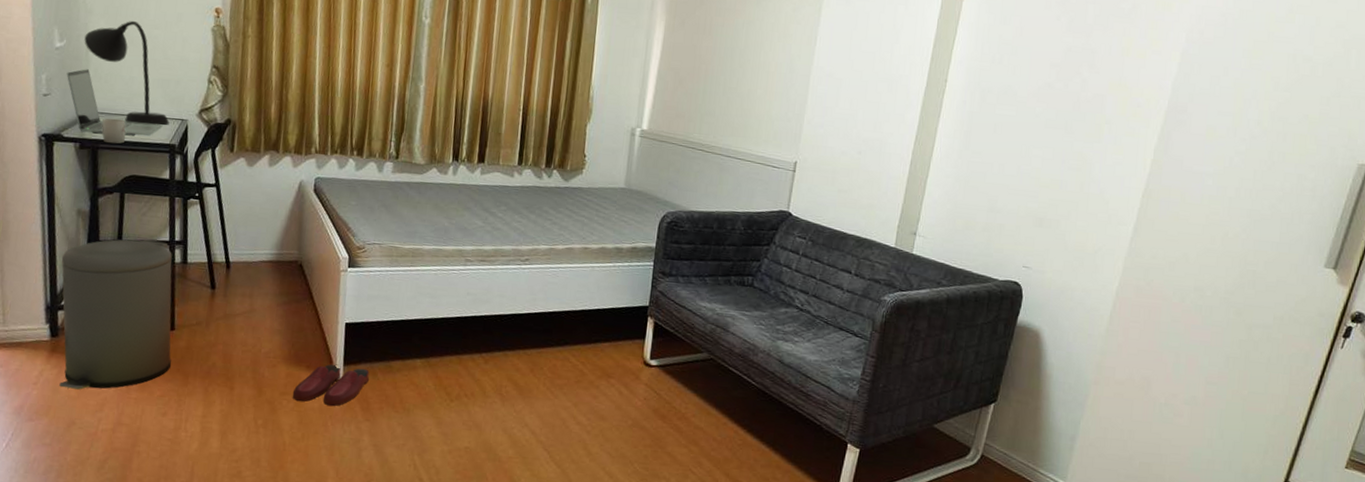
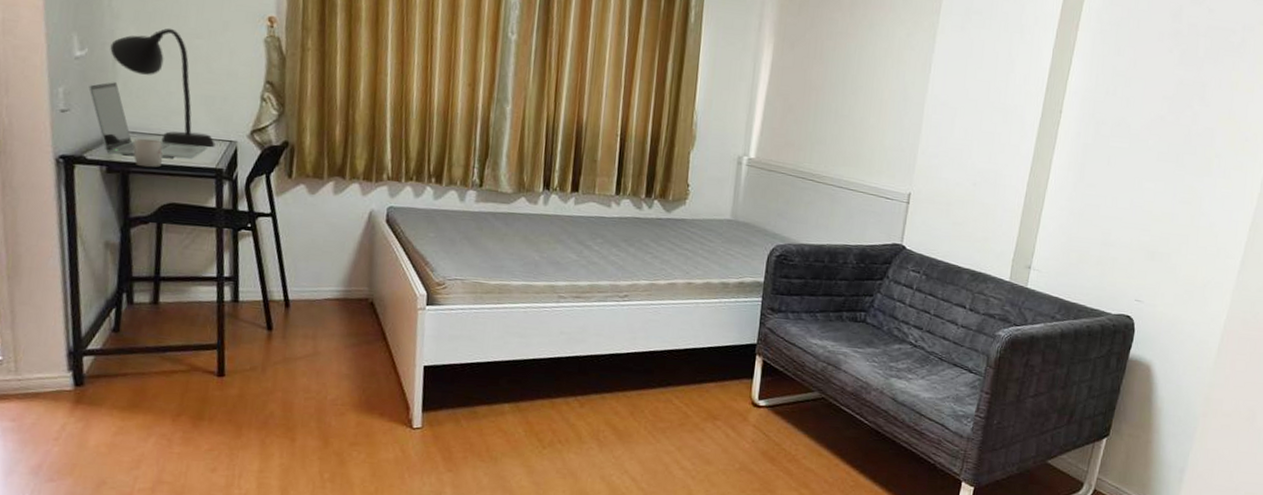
pedal bin: present [59,239,172,390] -> none [86,275,221,445]
slippers: present [292,364,370,406] -> none [363,410,452,456]

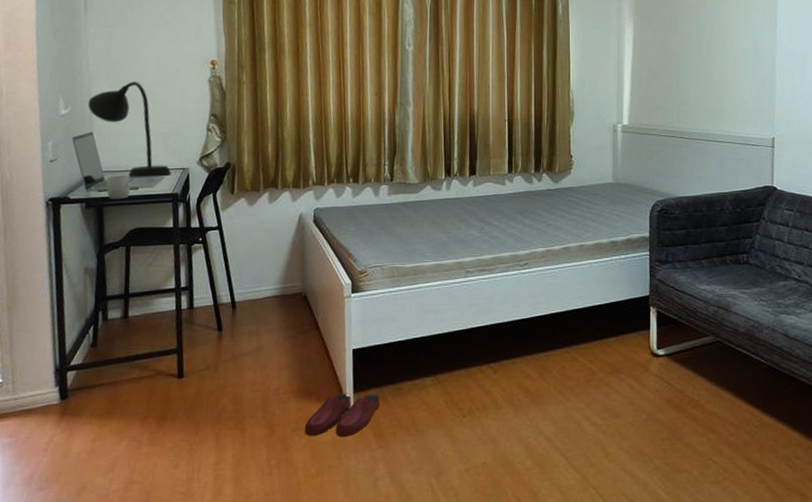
slippers: none [363,410,452,456] -> present [304,393,380,436]

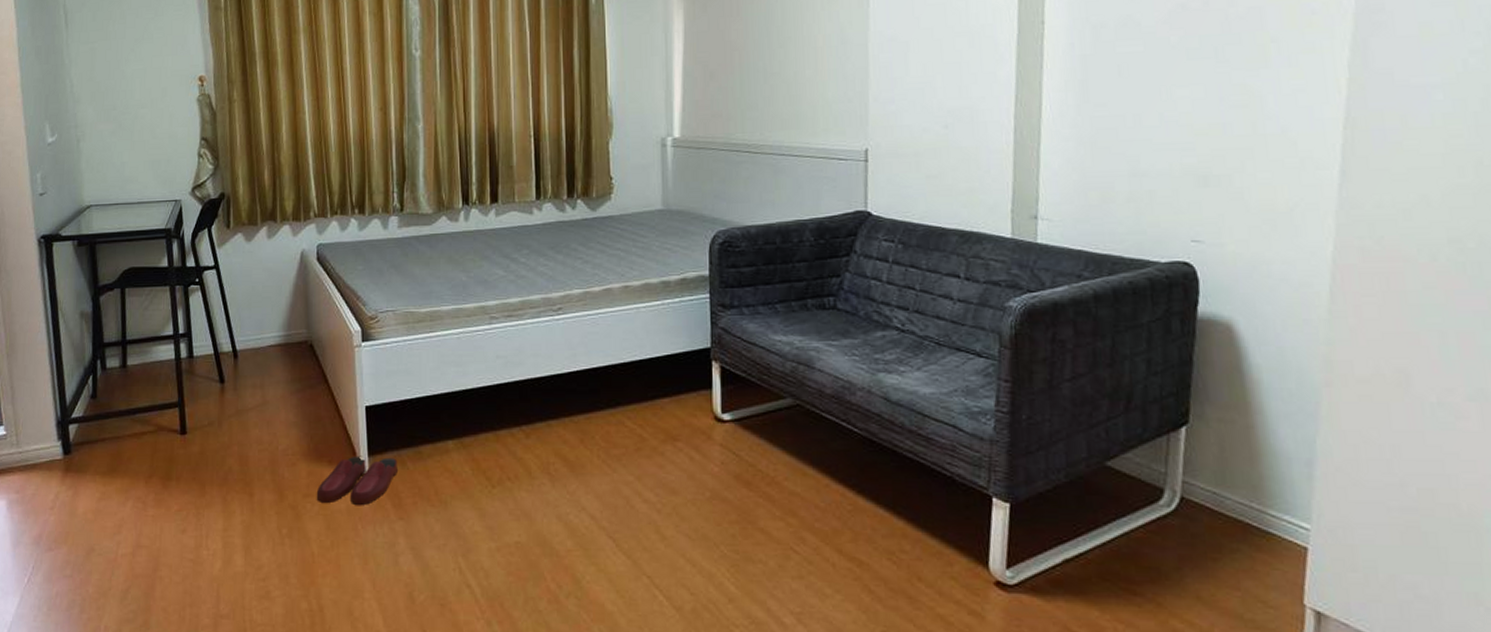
laptop: present [71,132,165,192] -> none [60,161,157,228]
desk lamp: present [88,81,172,178] -> none [74,103,163,212]
mug: present [106,175,130,200] -> none [97,209,122,237]

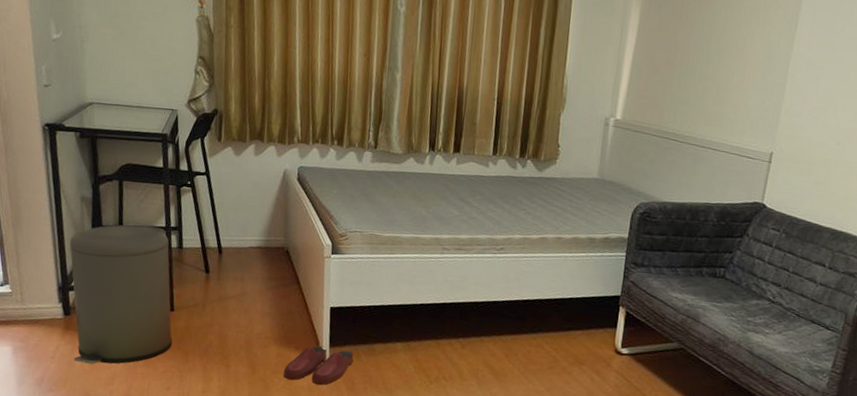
pedal bin: none [68,337,186,511] -> present [69,225,172,364]

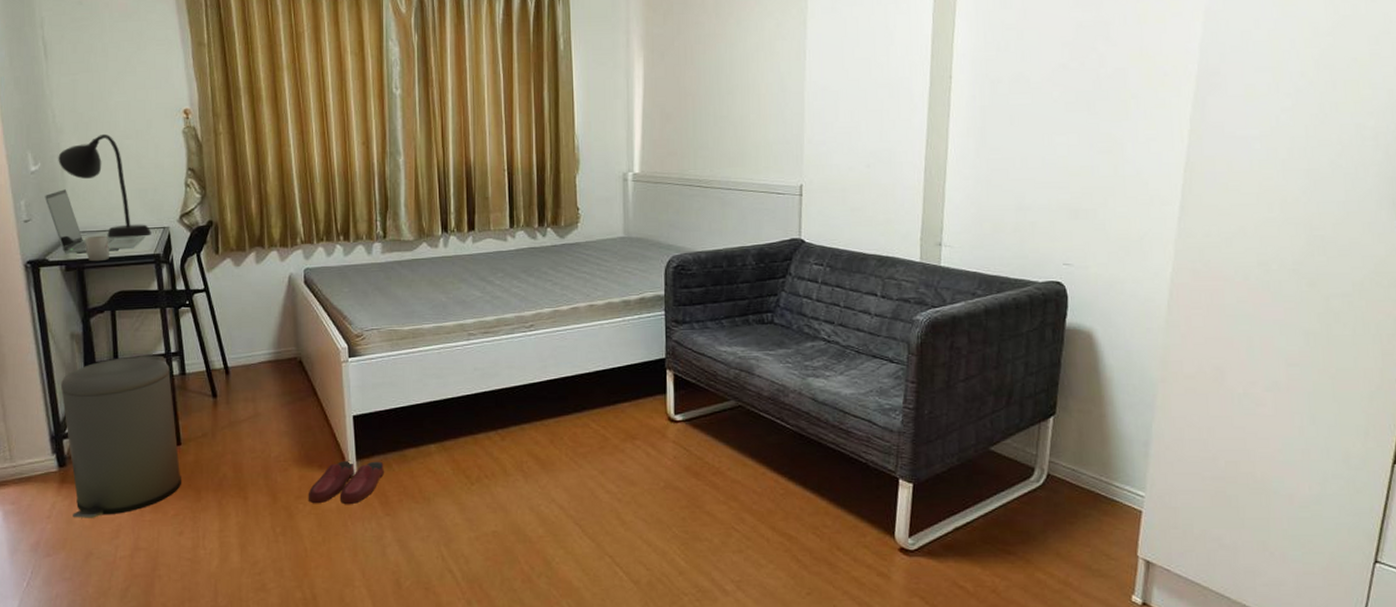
laptop: none [64,60,155,126] -> present [44,189,145,254]
desk lamp: none [78,11,161,116] -> present [58,133,152,239]
mug: none [99,108,122,134] -> present [85,235,110,262]

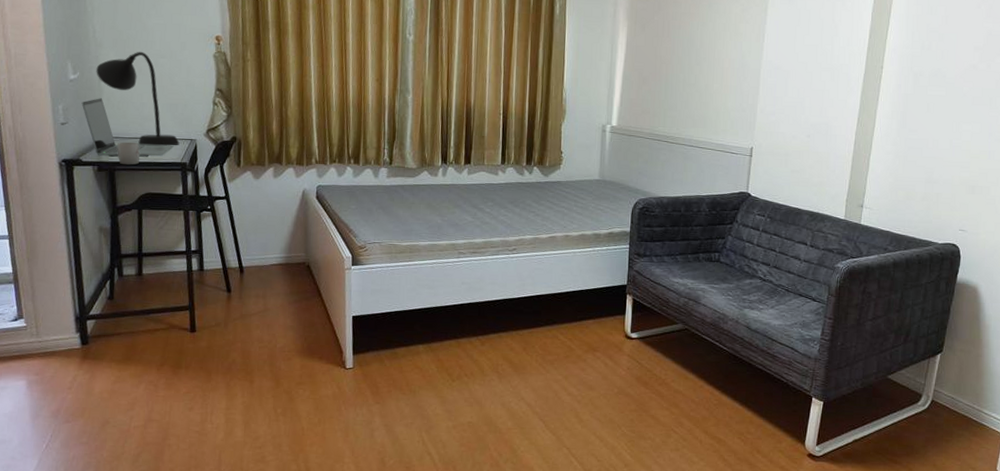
pedal bin: present [60,355,181,518] -> none [87,251,194,391]
slippers: present [308,460,384,504] -> none [307,354,377,392]

